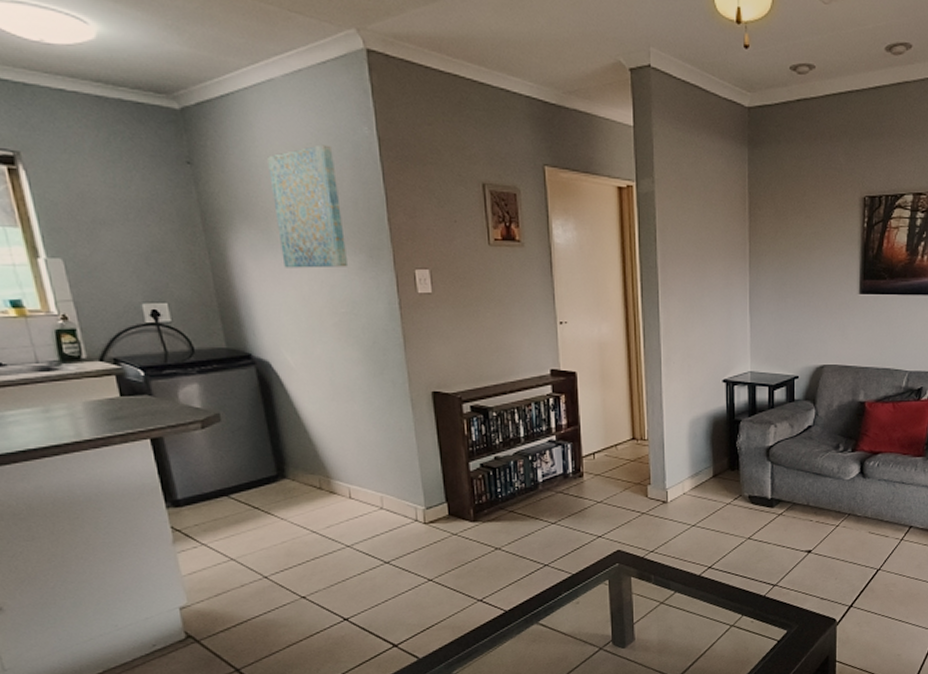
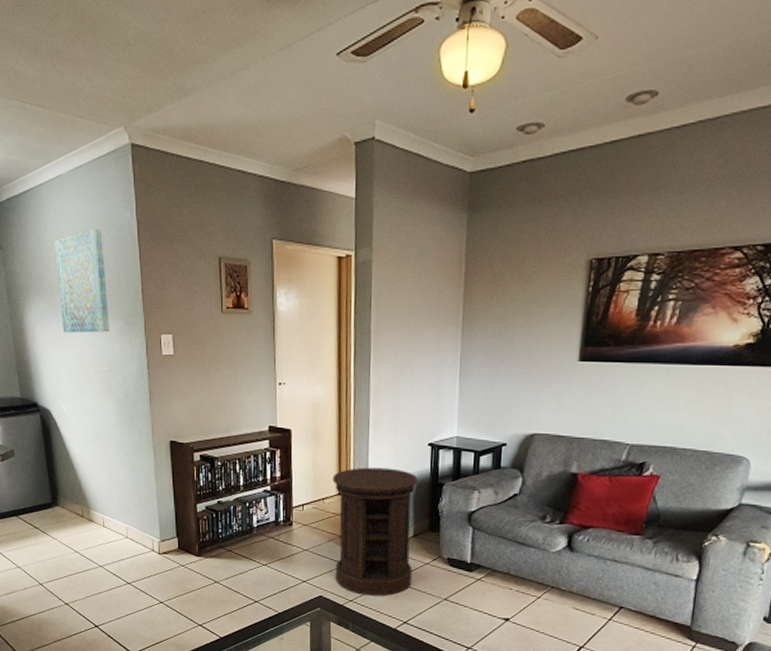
side table: none [625,407,715,544] -> present [332,467,419,597]

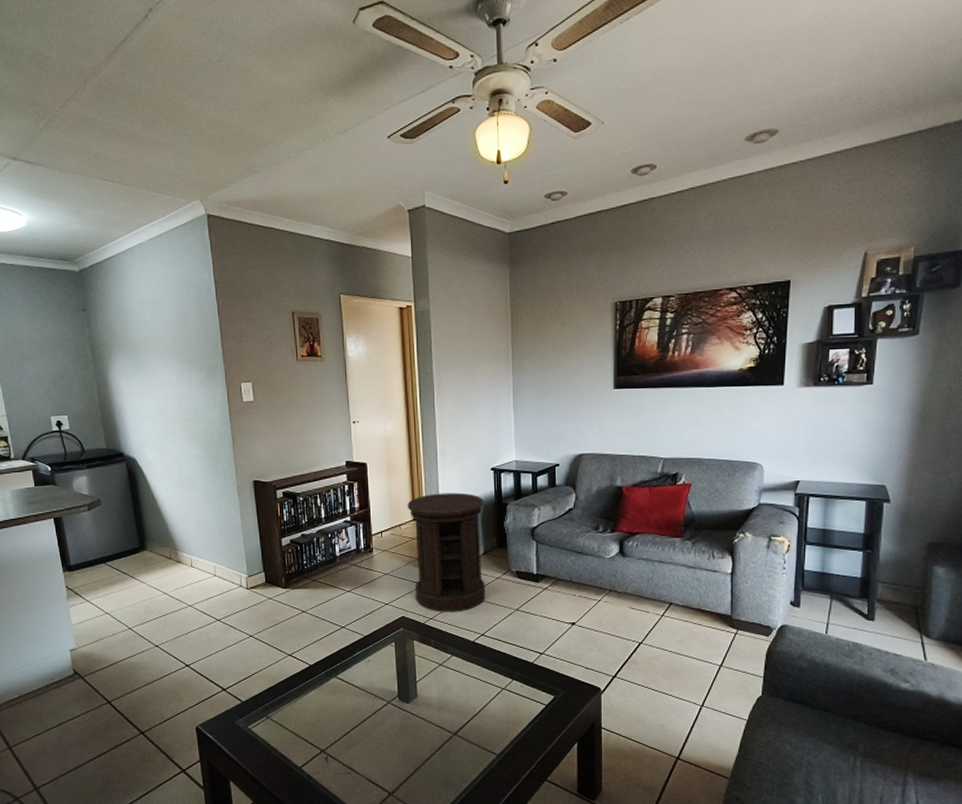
wall art: present [55,228,110,333] -> none [137,289,193,386]

